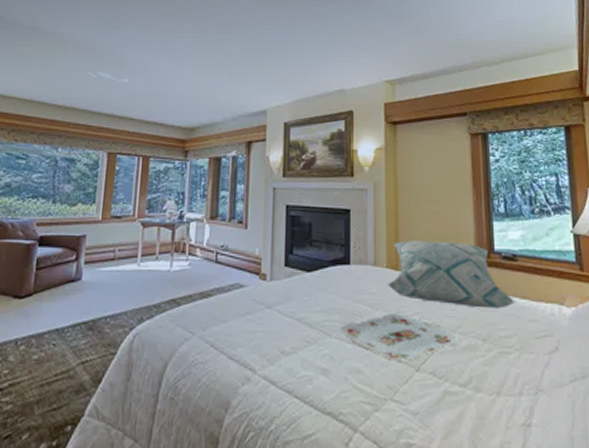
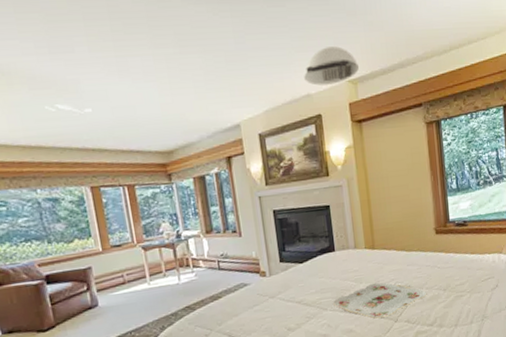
ceiling light: none [340,46,400,83] -> present [304,46,360,86]
decorative pillow: present [388,240,515,309] -> none [367,218,467,270]

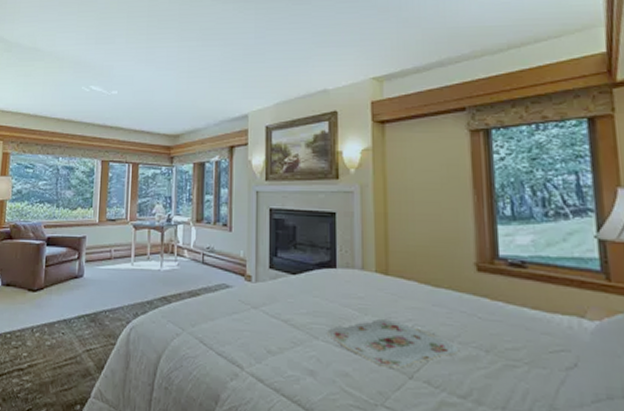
ceiling light: present [304,46,360,86] -> none [322,42,388,81]

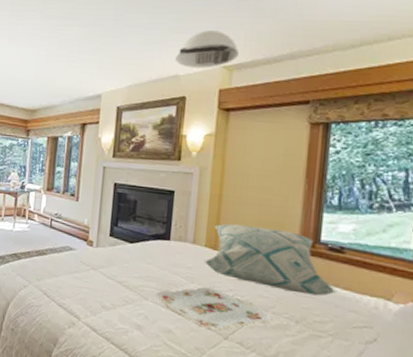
ceiling light: none [322,42,388,81] -> present [175,30,240,68]
decorative pillow: none [377,244,524,319] -> present [205,223,336,296]

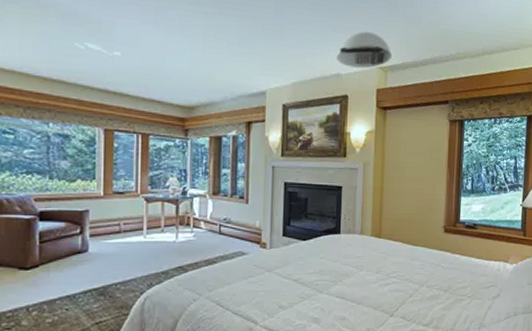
serving tray: present [156,287,273,330] -> none [330,273,427,310]
decorative pillow: present [205,223,336,296] -> none [371,213,472,267]

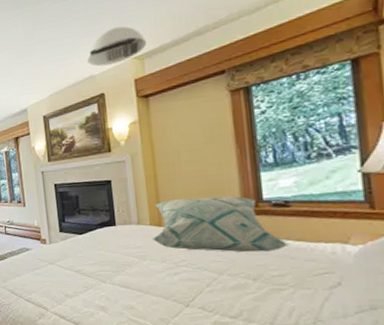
decorative pillow: none [371,213,472,267] -> present [153,196,289,253]

